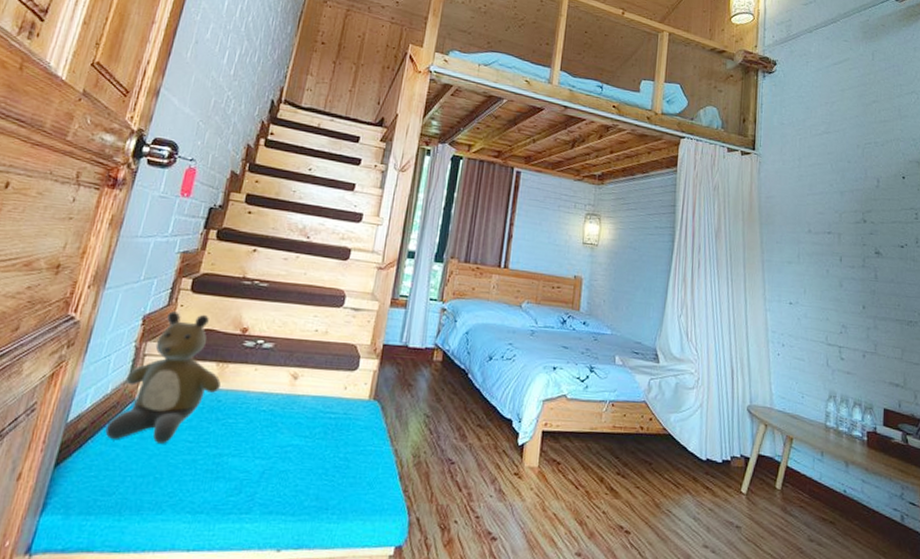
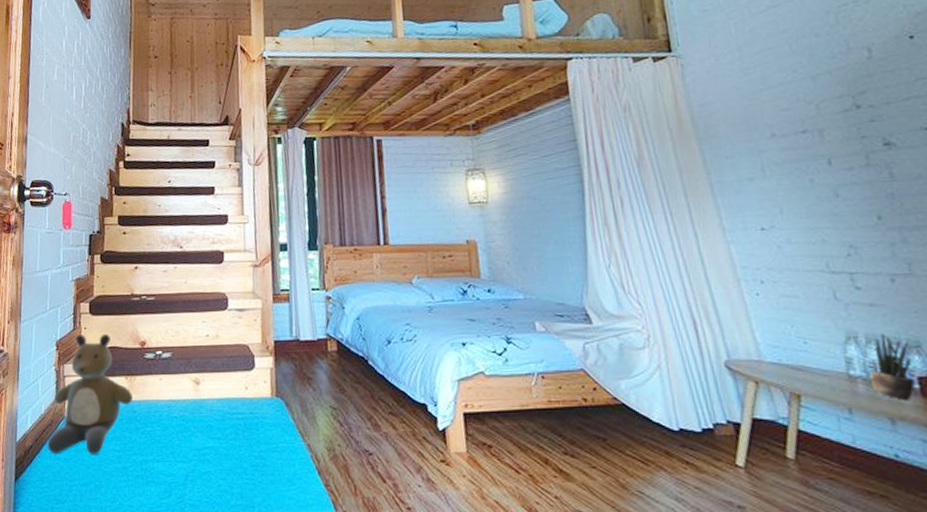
potted plant: none [839,396,866,448] -> present [870,334,915,400]

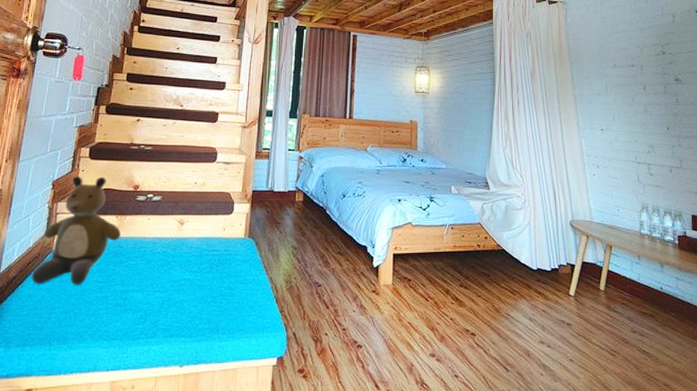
potted plant: present [870,334,915,400] -> none [652,206,676,251]

